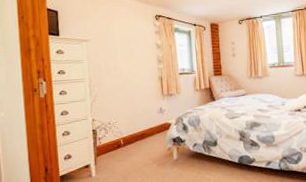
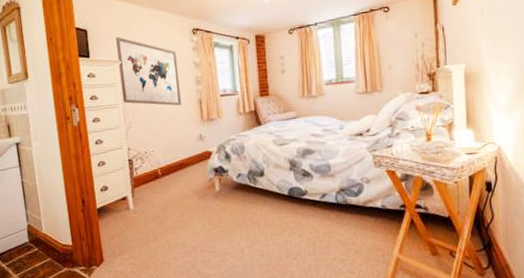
wall art: none [85,18,144,82] -> present [116,36,181,106]

